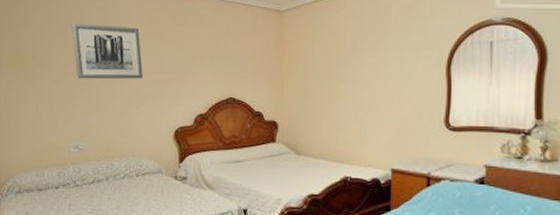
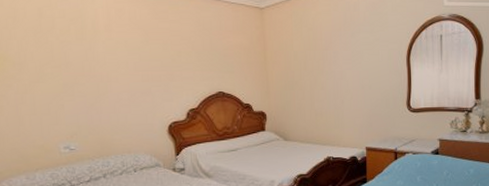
wall art: present [71,22,144,79] -> none [44,20,130,79]

